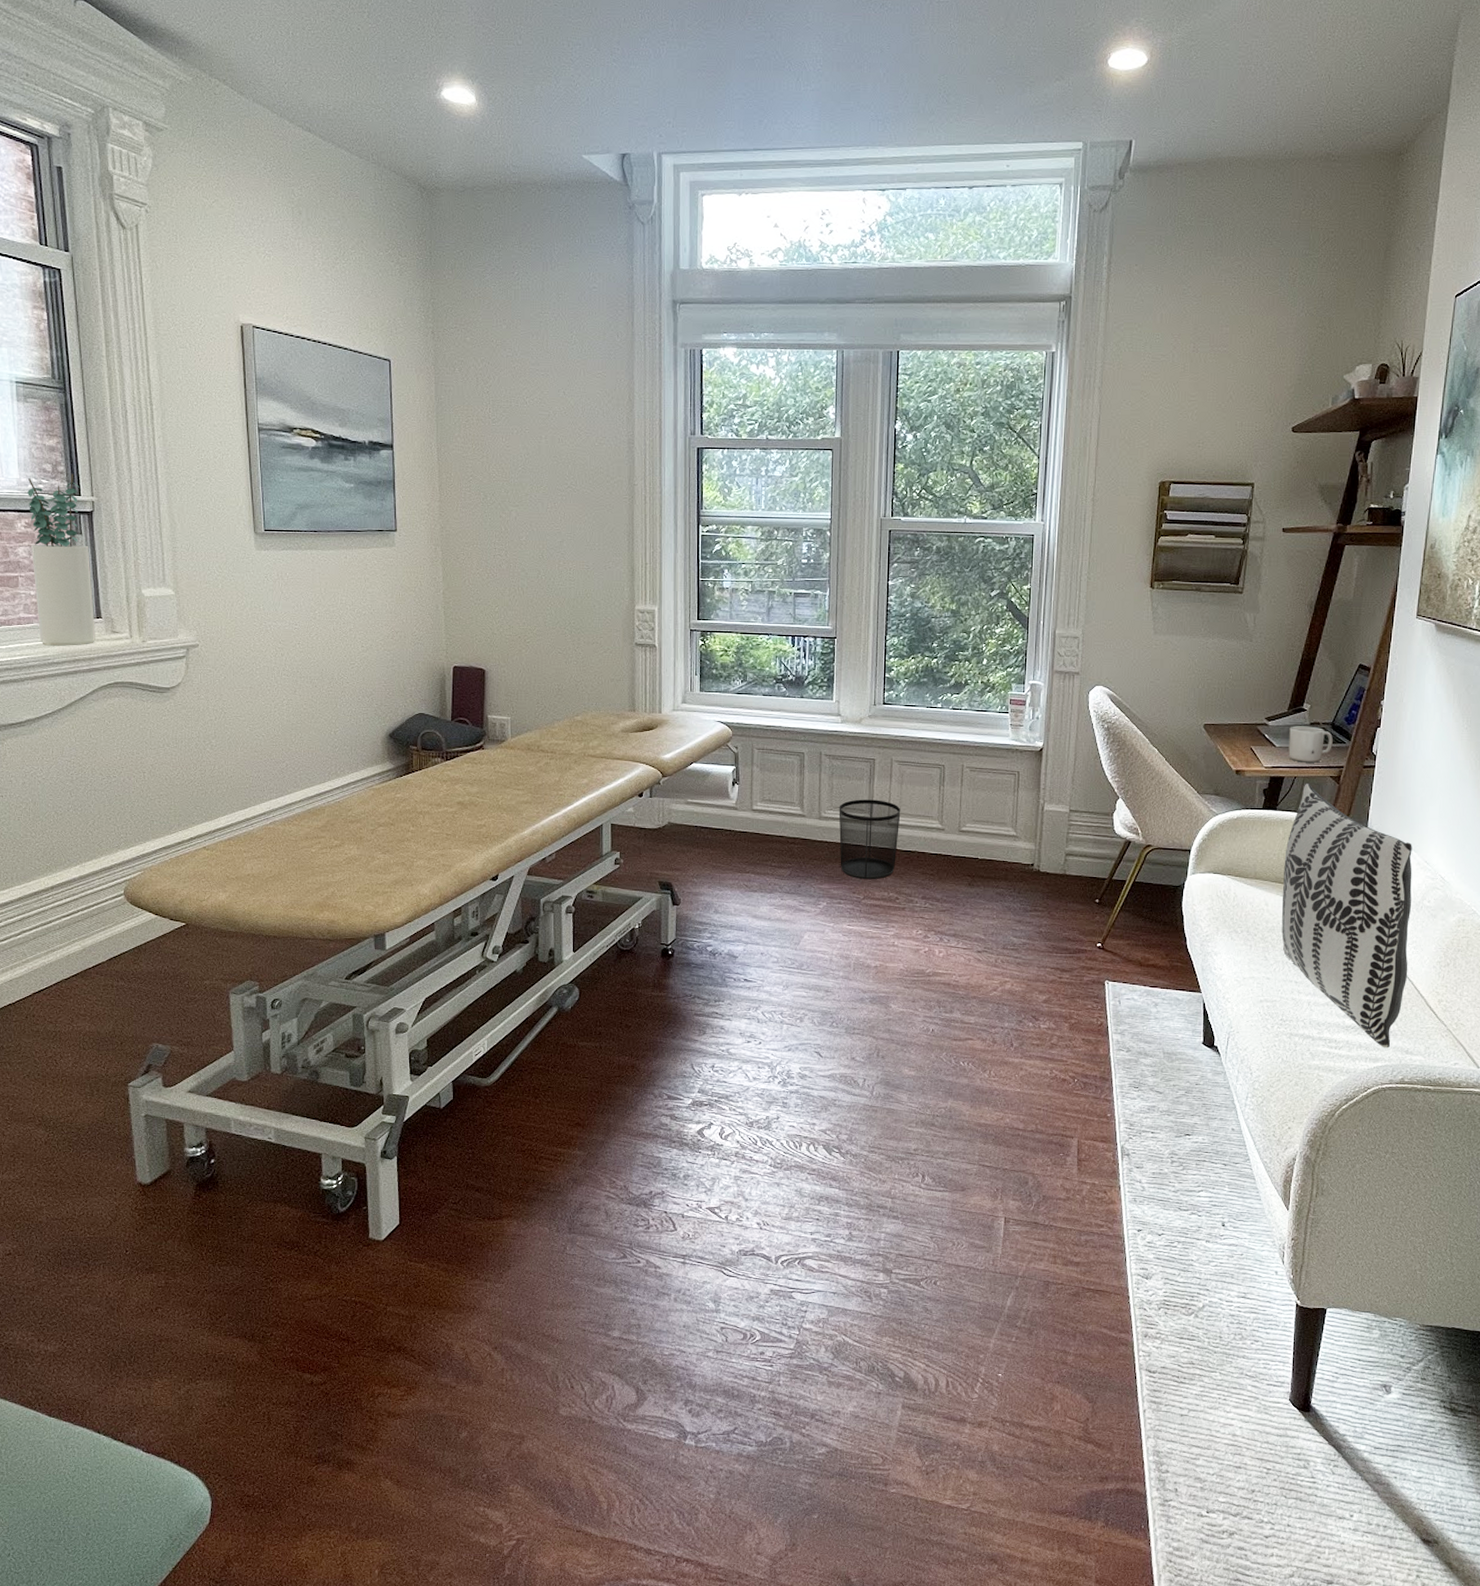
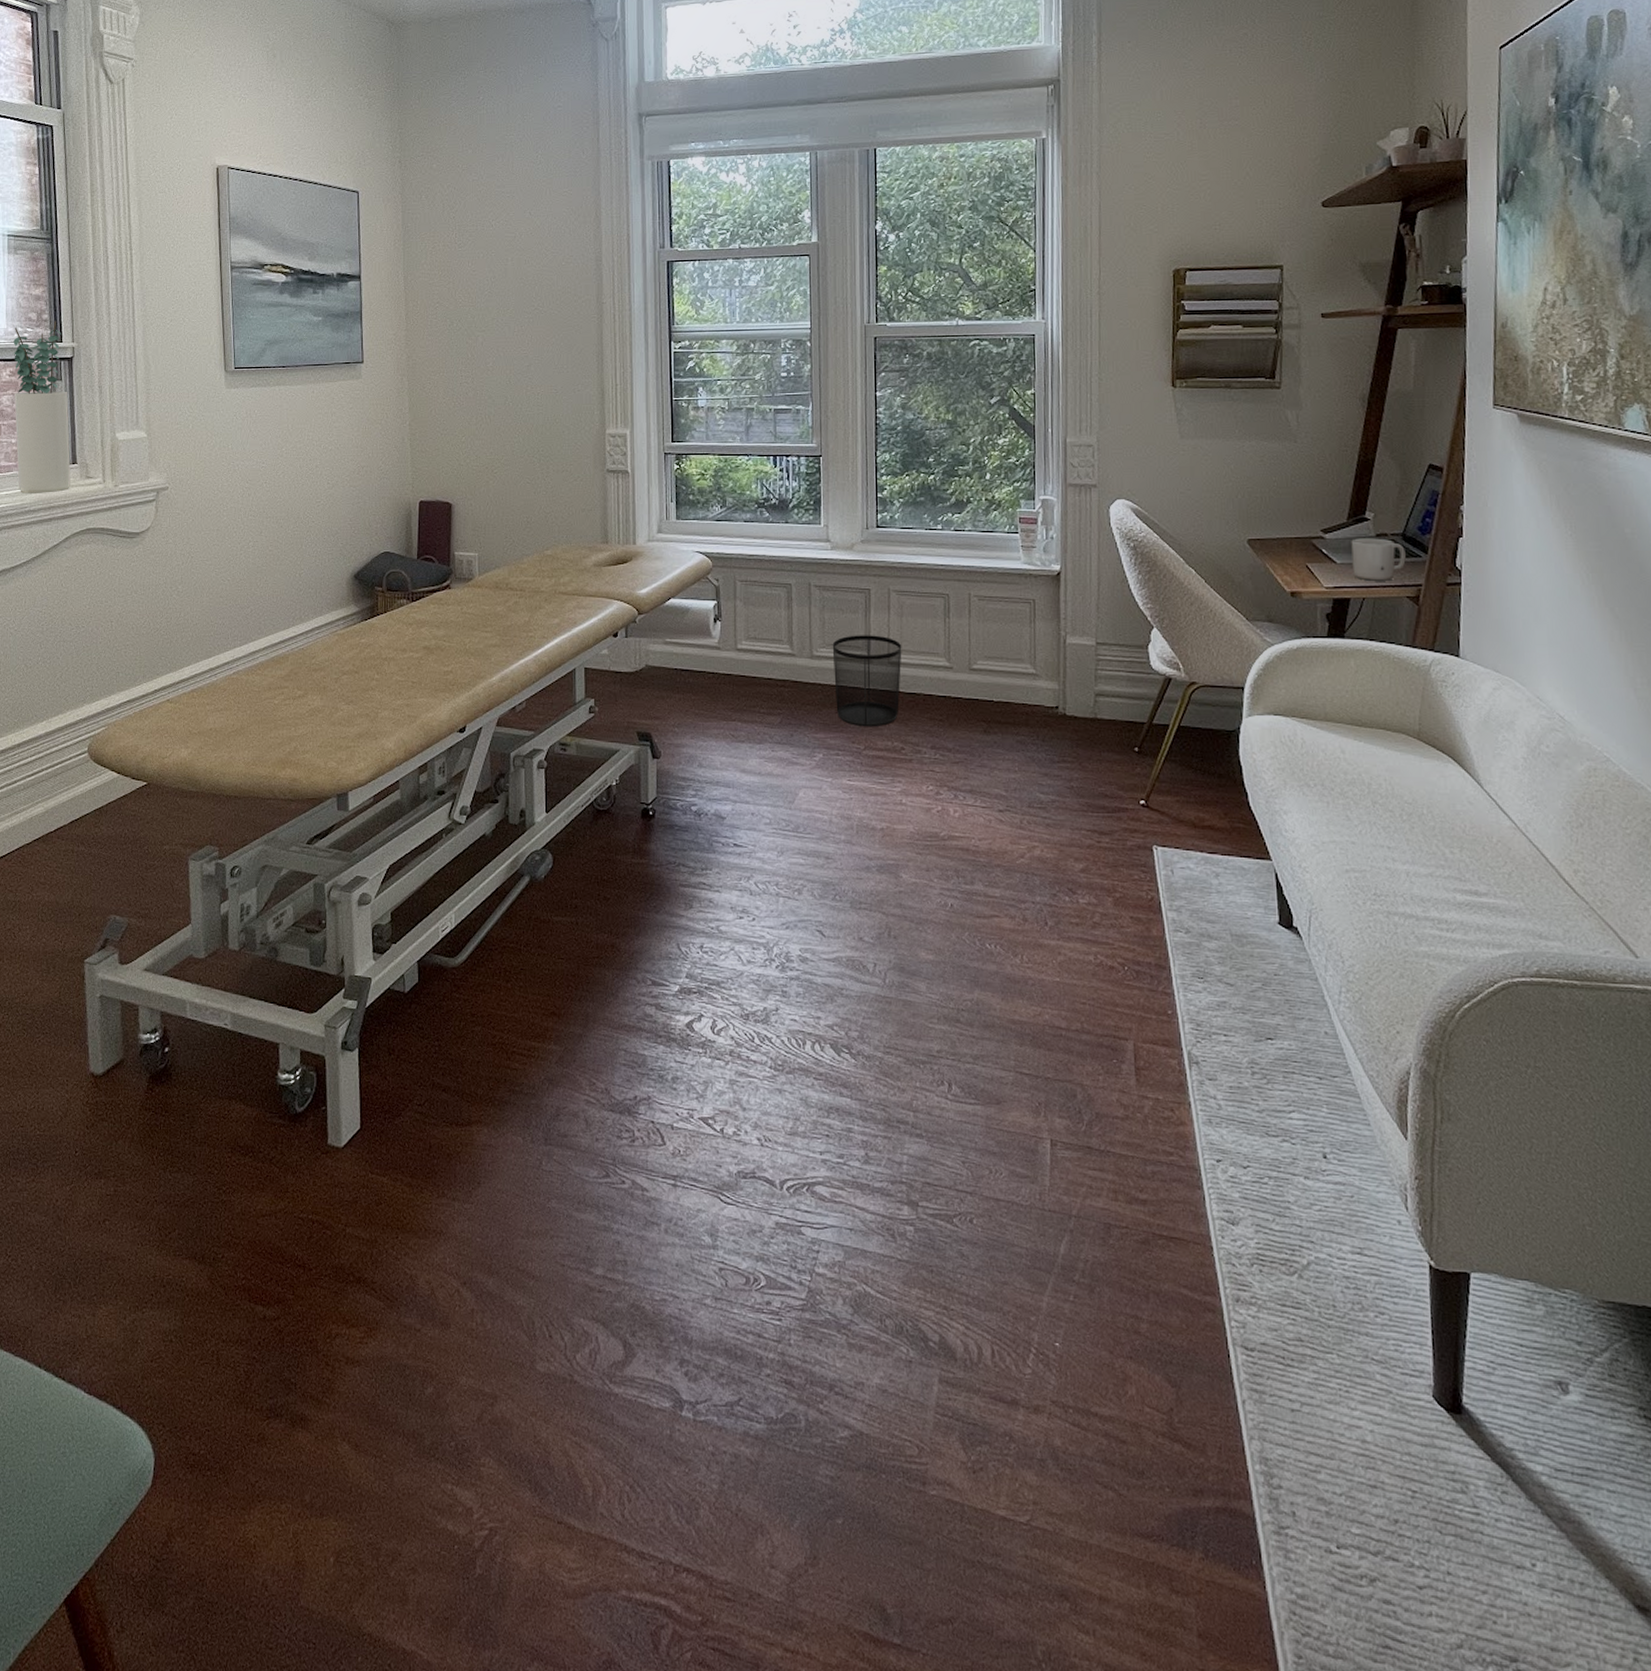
pillow: present [1281,782,1412,1048] -> none [1359,605,1531,932]

